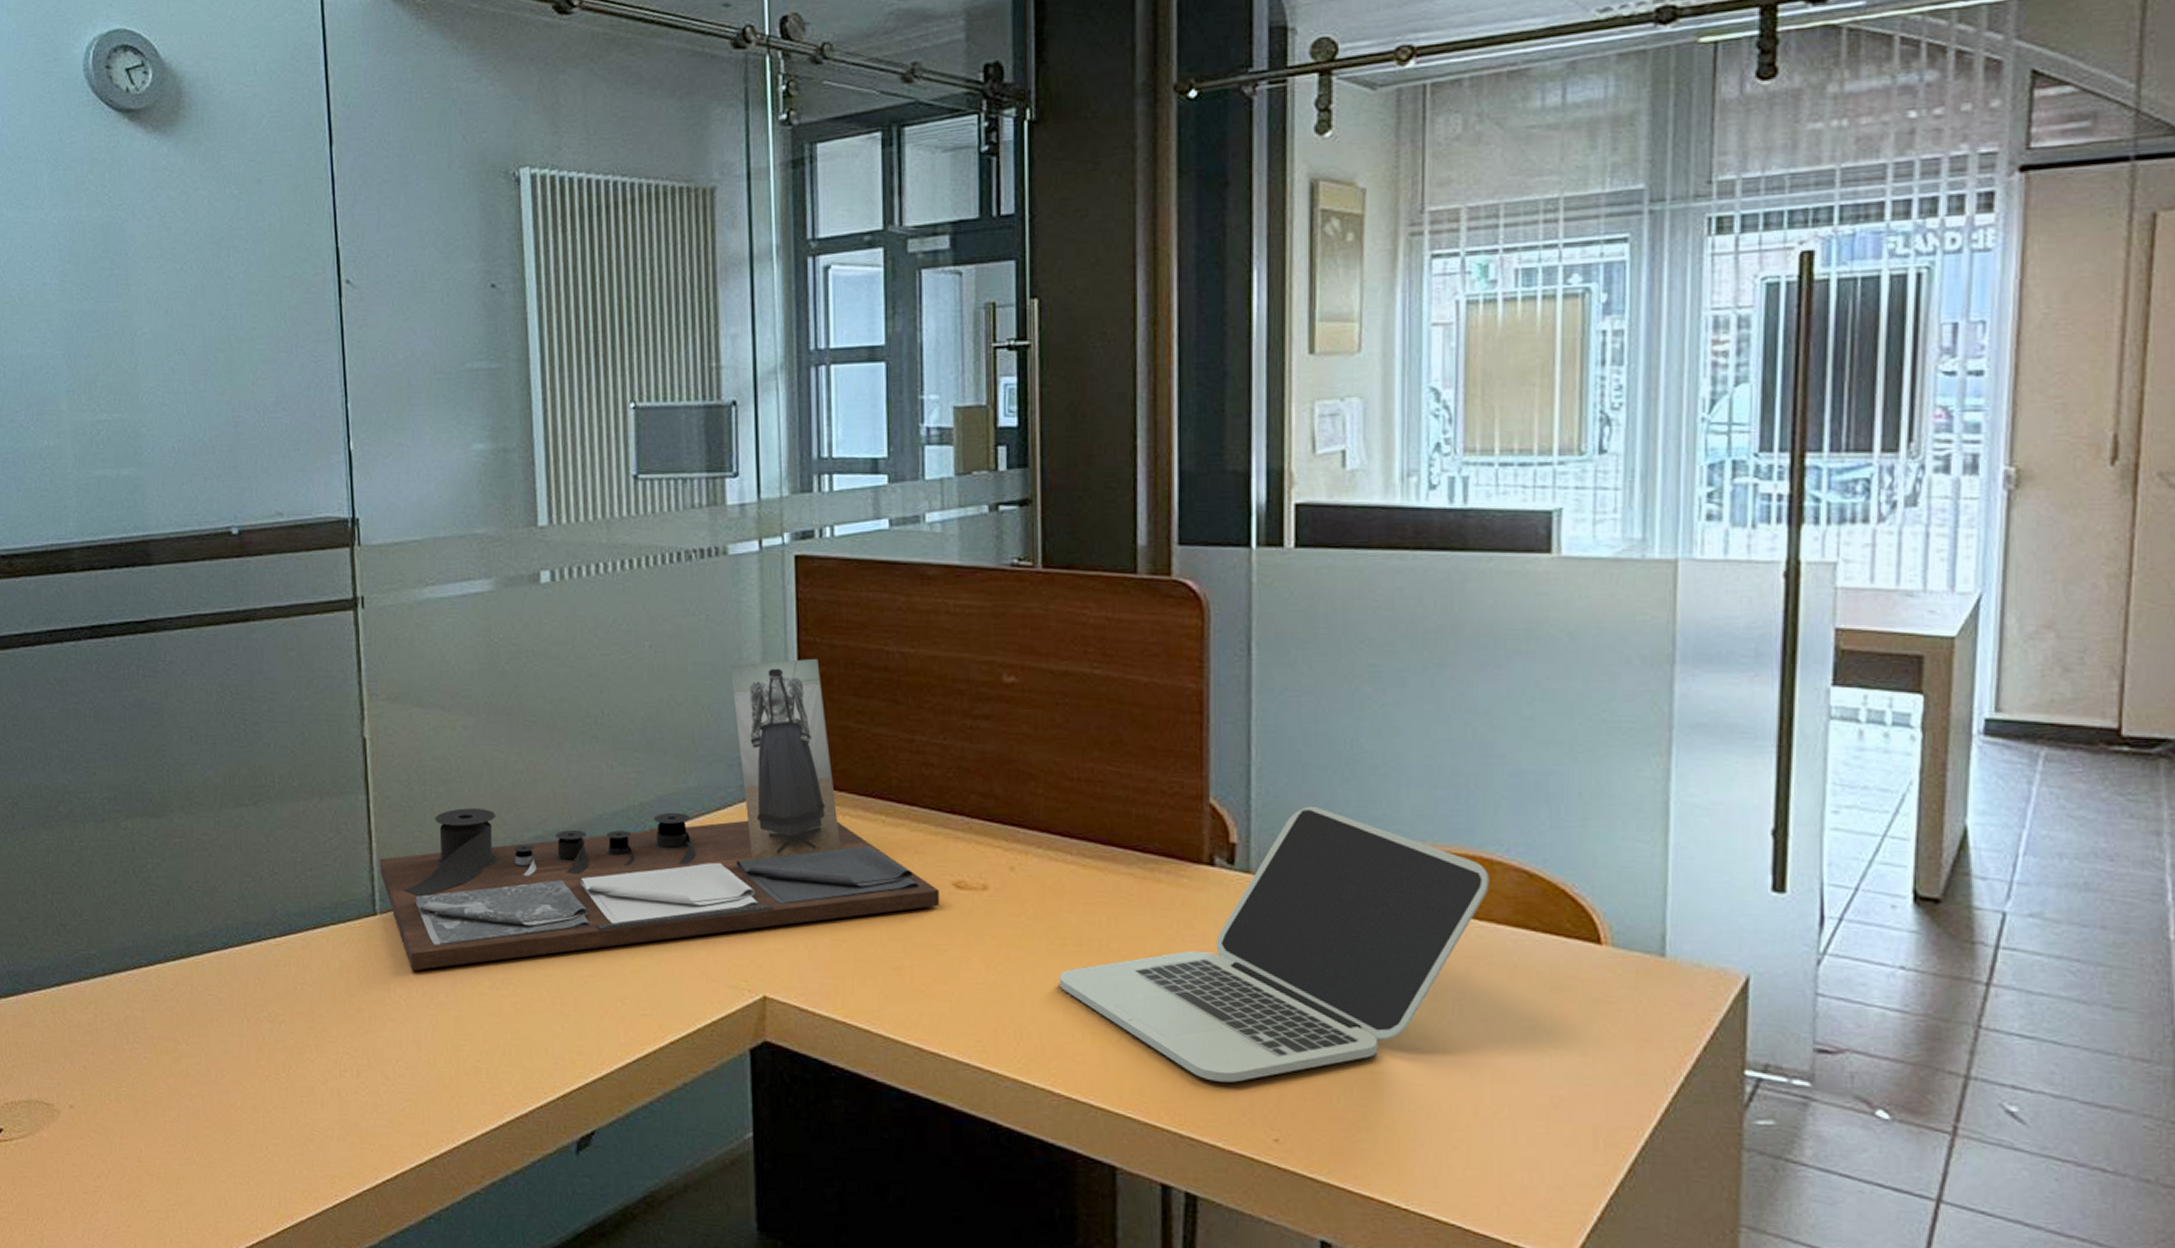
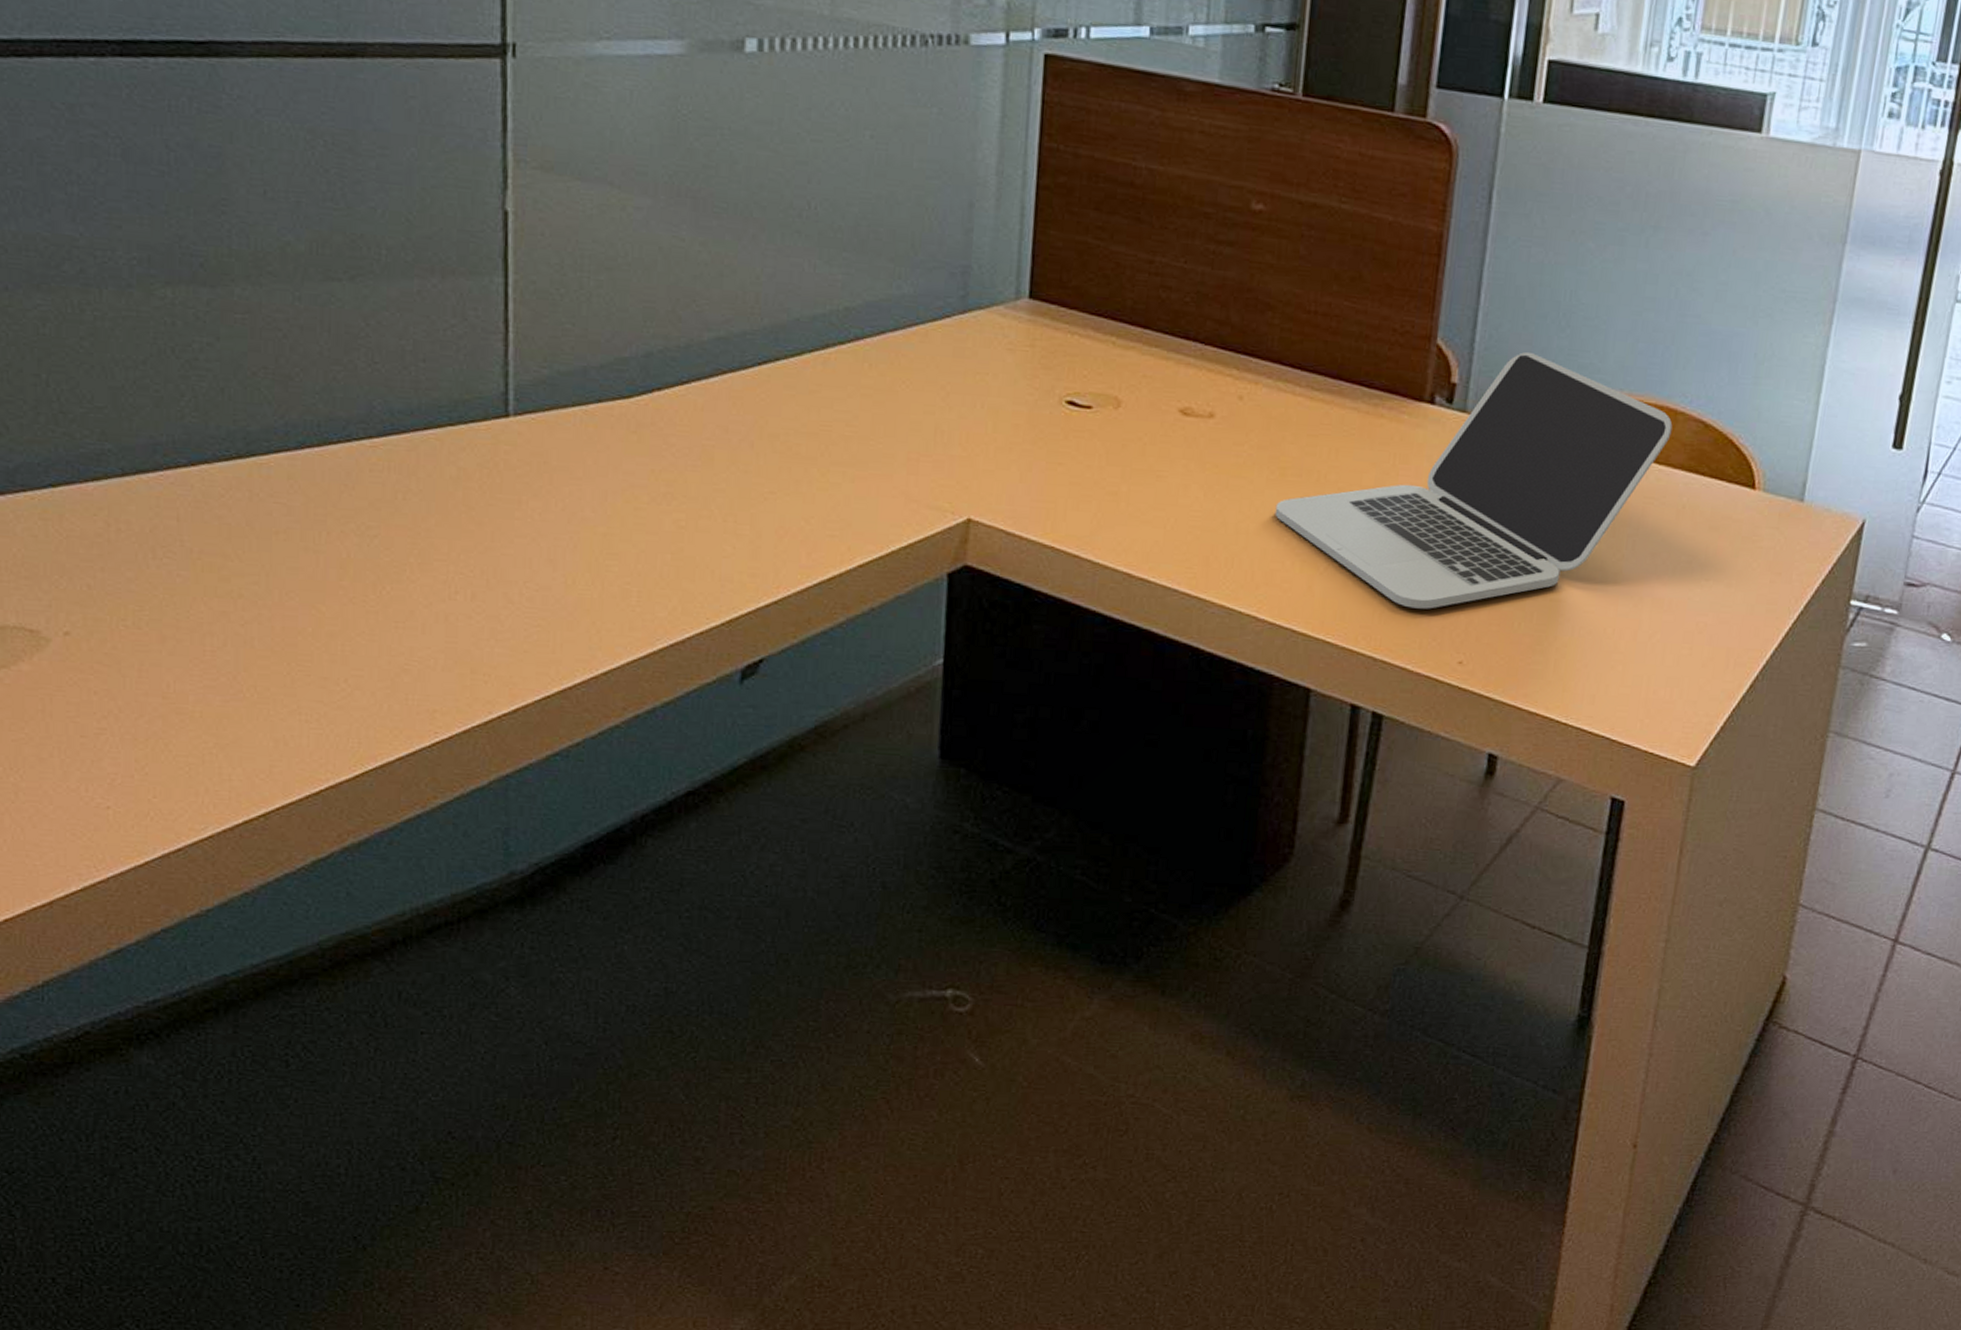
desk organizer: present [379,658,939,971] -> none [516,165,1164,482]

